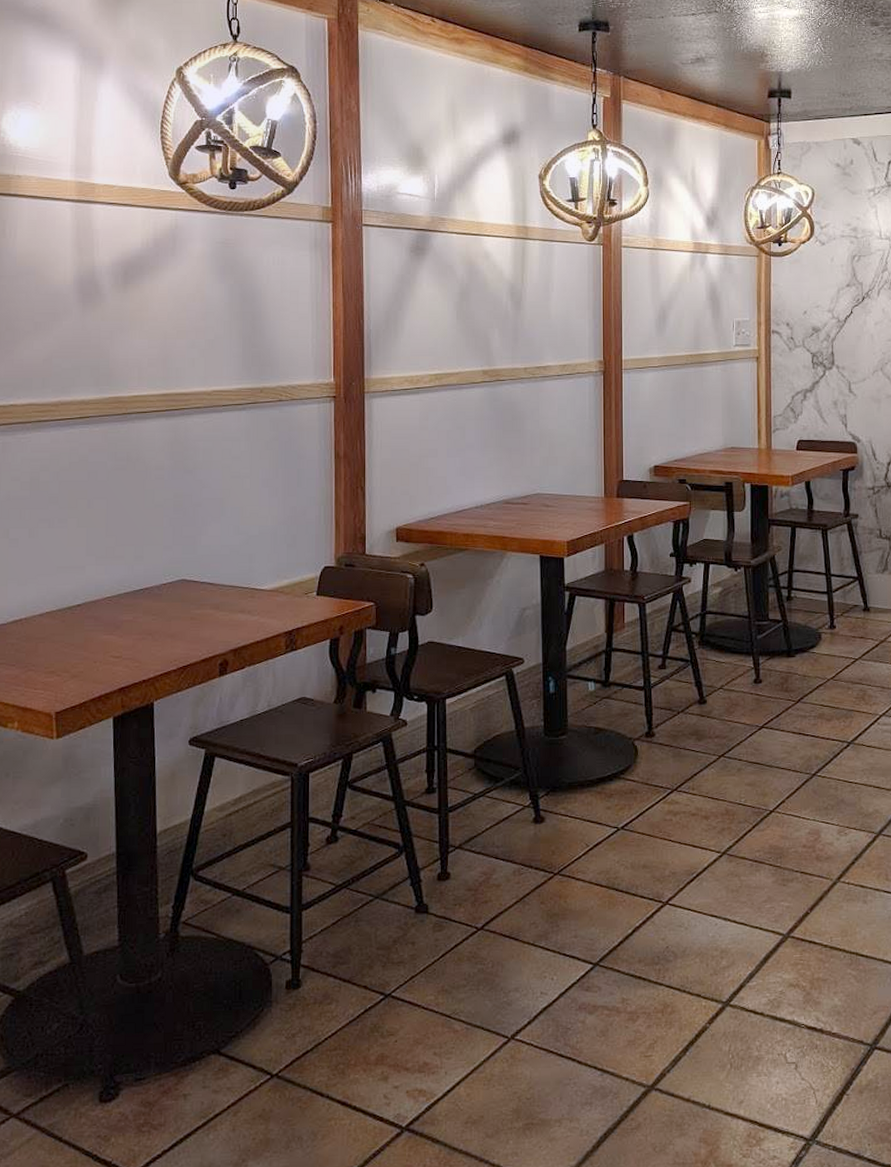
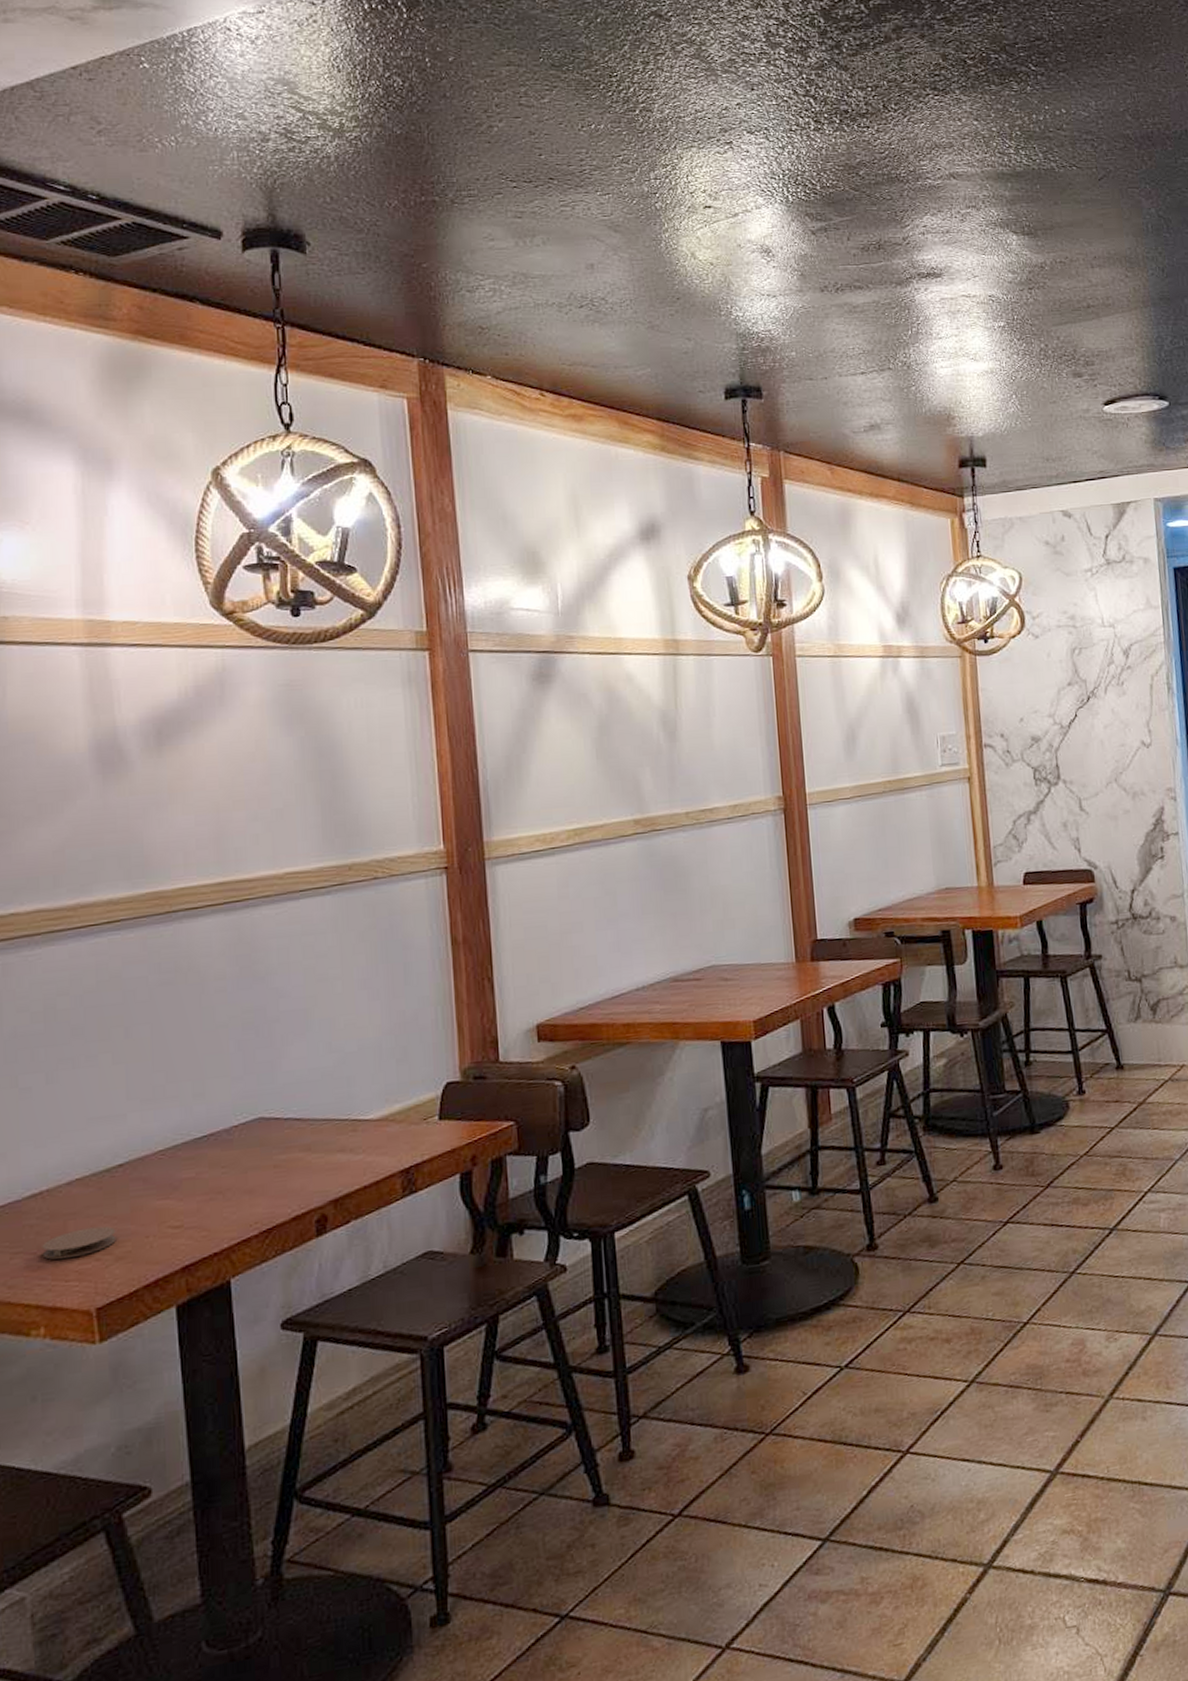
coaster: none [19,650,73,672] -> present [42,1226,116,1260]

